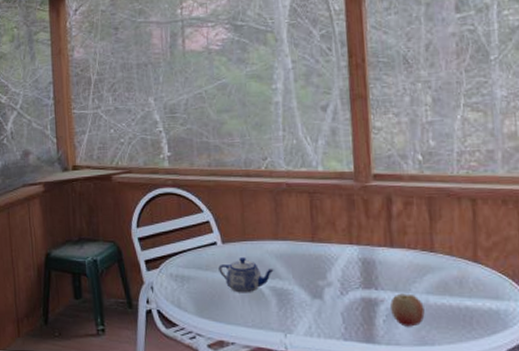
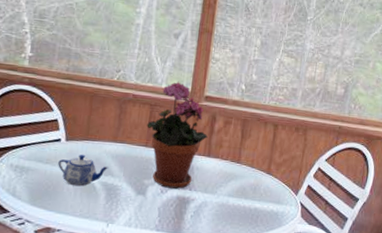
potted plant: none [309,161,386,289] -> present [147,81,208,189]
fruit: present [390,293,425,327] -> none [198,194,225,222]

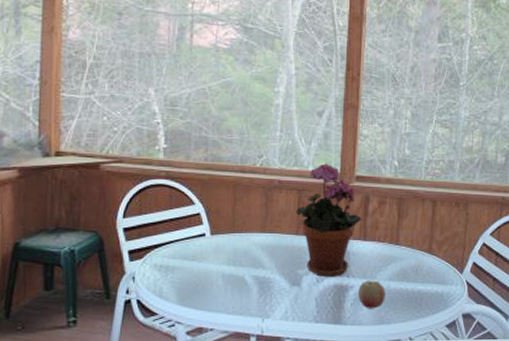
teapot: present [58,154,108,187] -> none [205,247,258,282]
fruit: none [198,194,225,222] -> present [358,280,386,309]

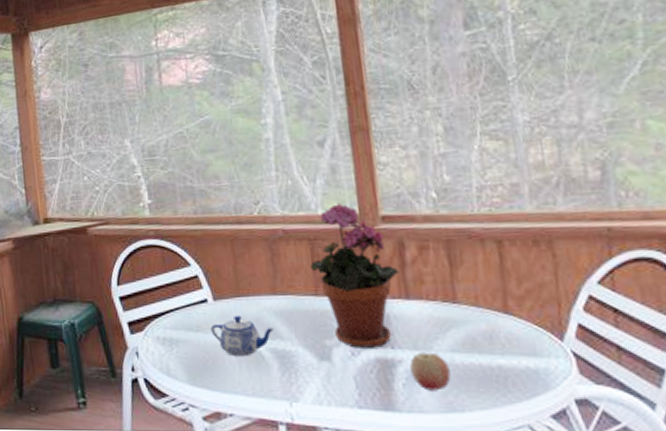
teapot: none [205,247,258,282] -> present [211,315,274,357]

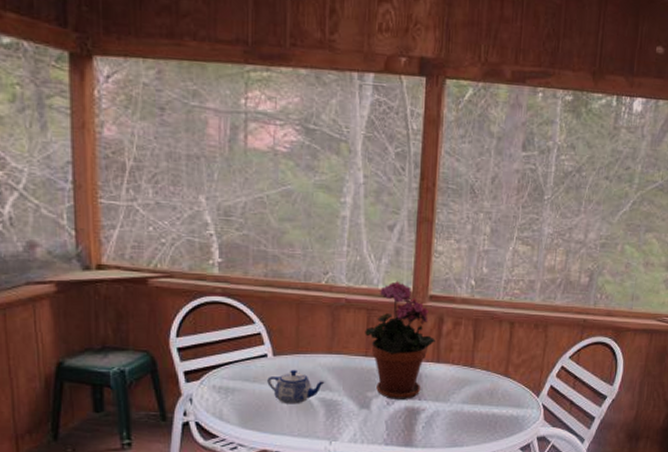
fruit: present [410,352,451,391] -> none [430,403,459,432]

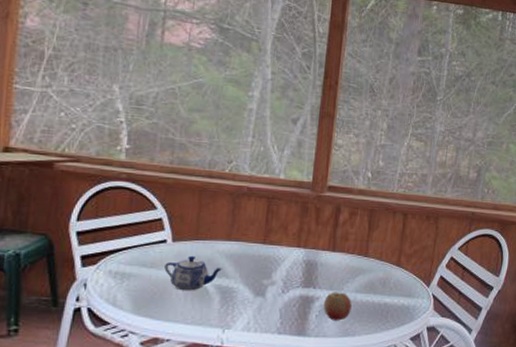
potted plant: present [365,280,435,399] -> none [264,171,332,287]
fruit: none [430,403,459,432] -> present [324,292,352,321]

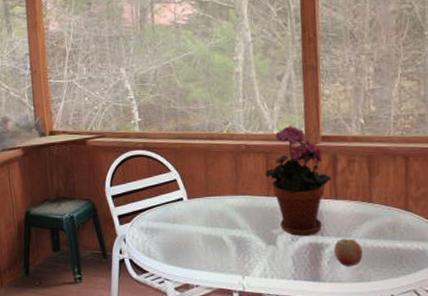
teapot: present [164,255,222,291] -> none [185,210,234,242]
potted plant: none [264,171,332,287] -> present [265,124,332,236]

